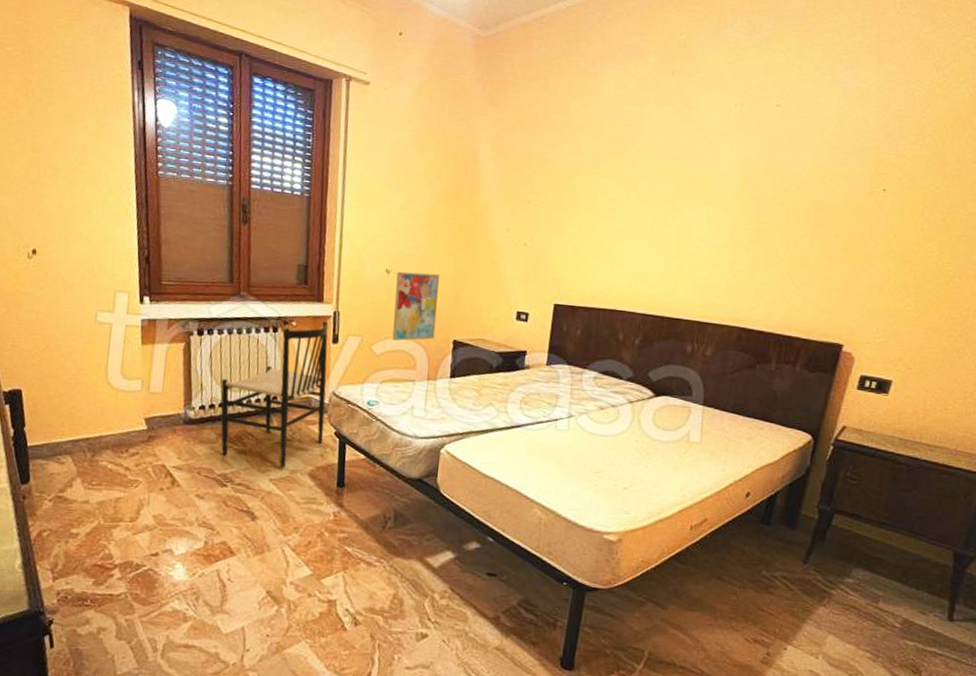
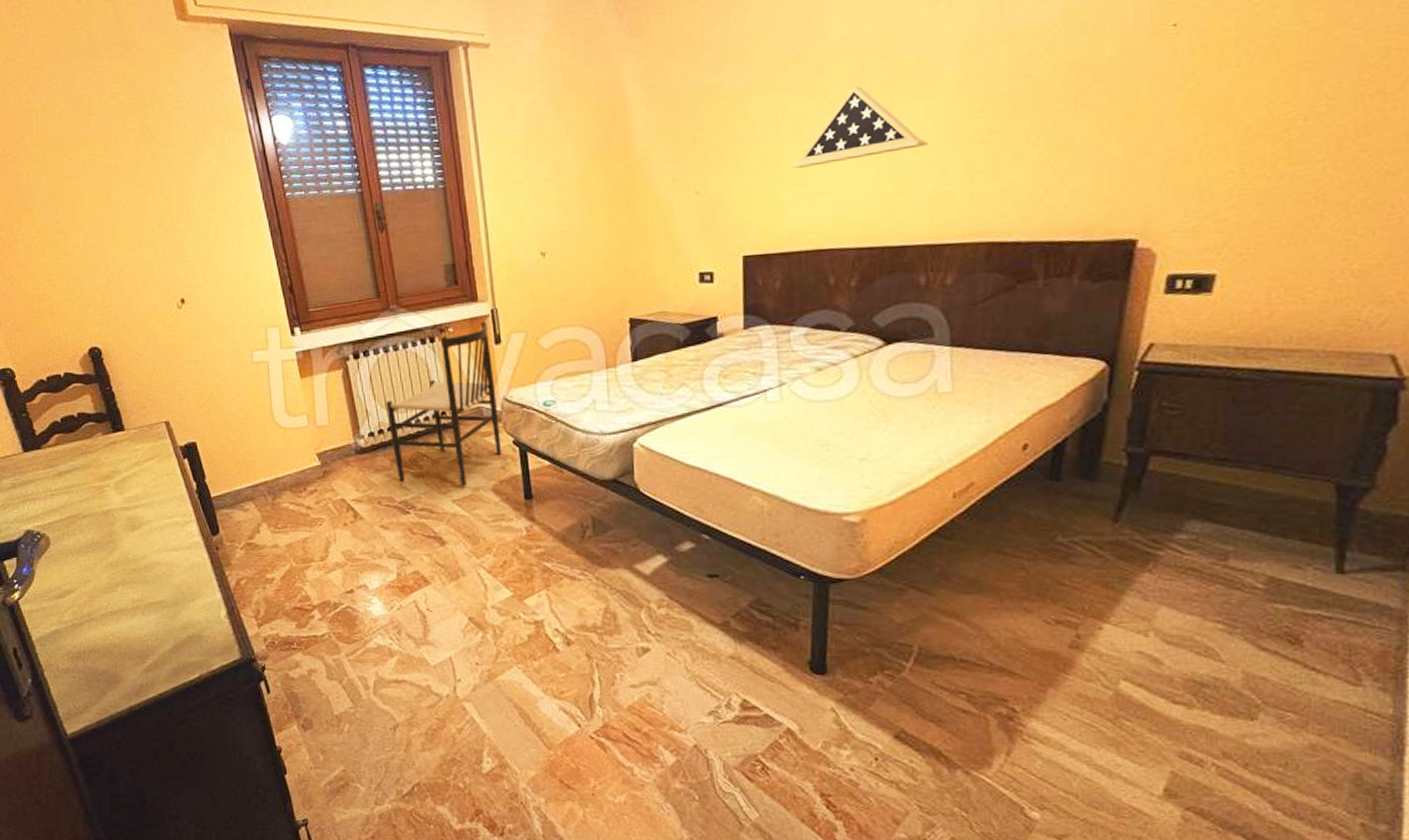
wall art: present [392,271,440,341] -> none [554,246,607,330]
display case: none [602,185,706,243] -> present [792,85,928,168]

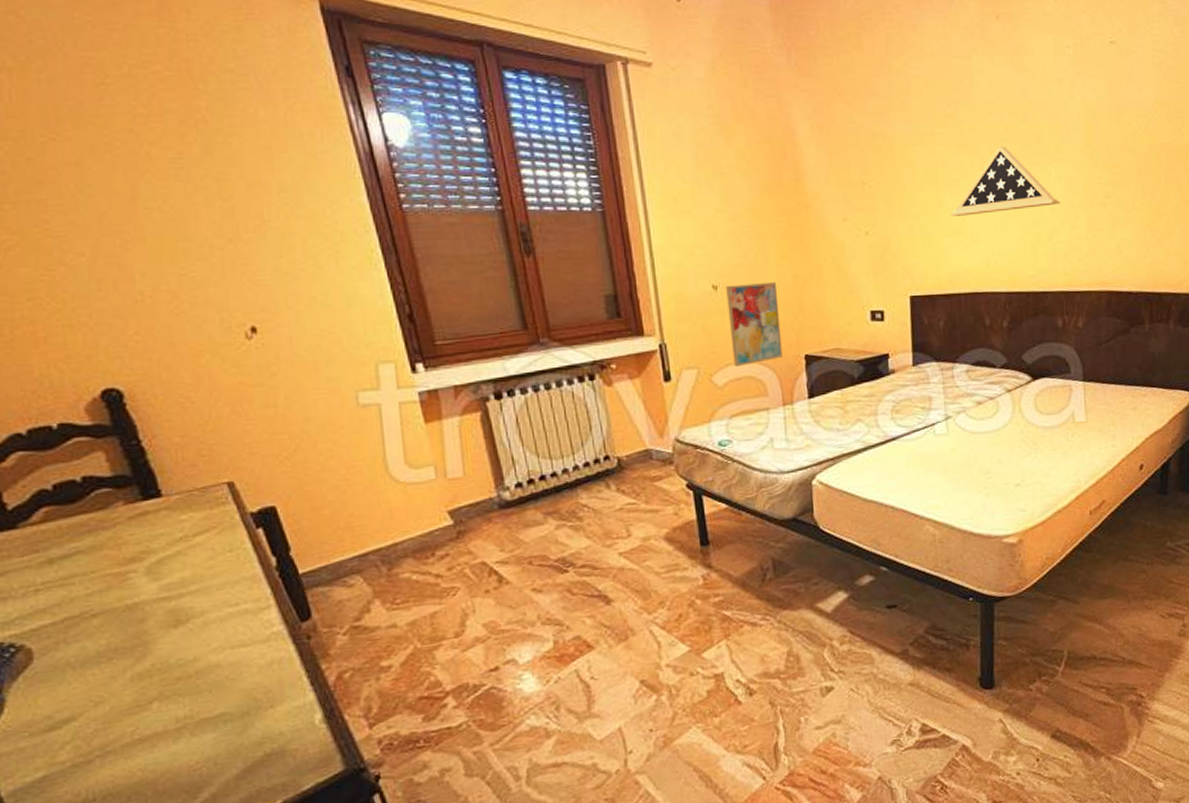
chair: present [386,321,502,486] -> none [537,357,675,537]
wall art: none [554,246,607,330] -> present [726,281,783,366]

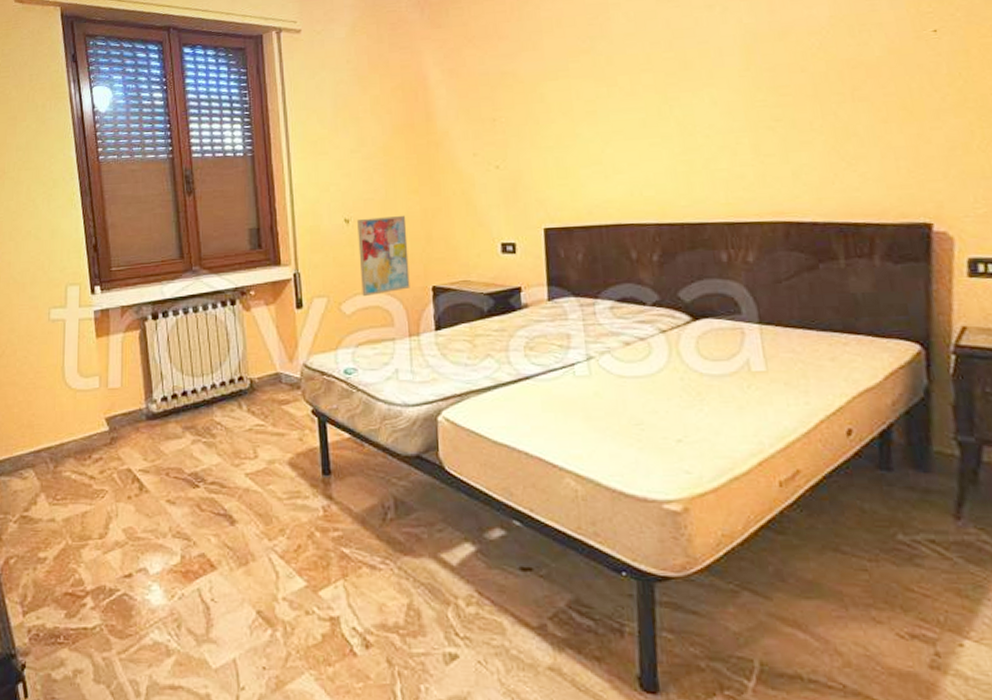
display case: present [950,146,1060,216] -> none [587,75,717,147]

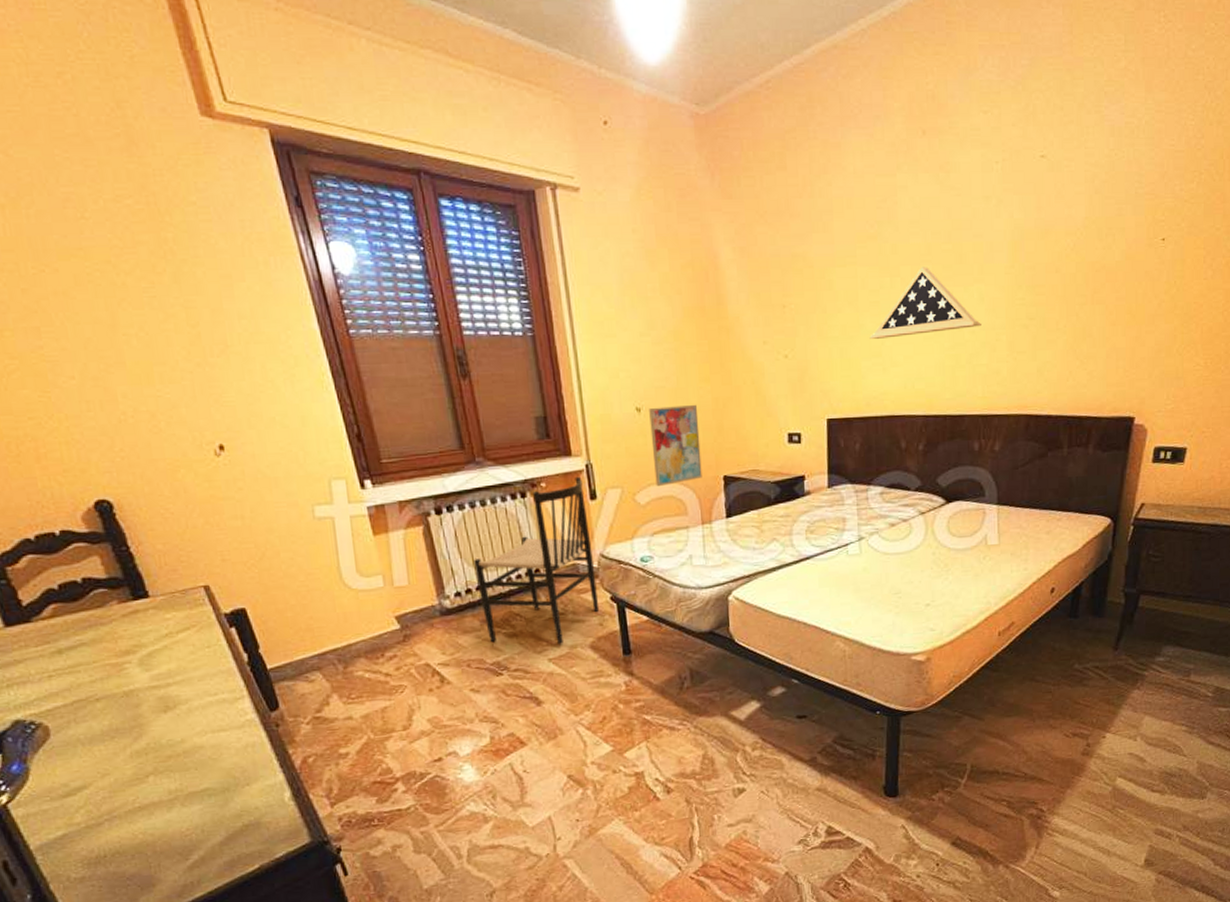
chair: none [182,285,300,458] -> present [474,476,600,644]
display case: none [587,75,717,147] -> present [869,267,981,339]

